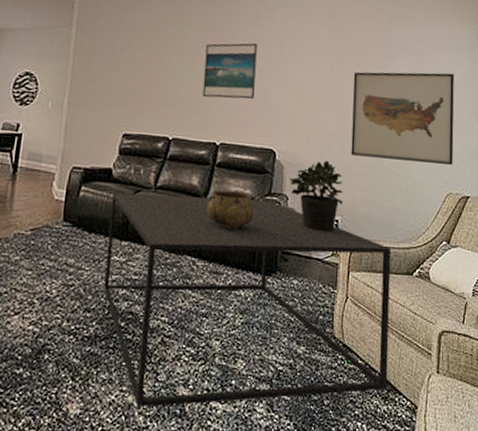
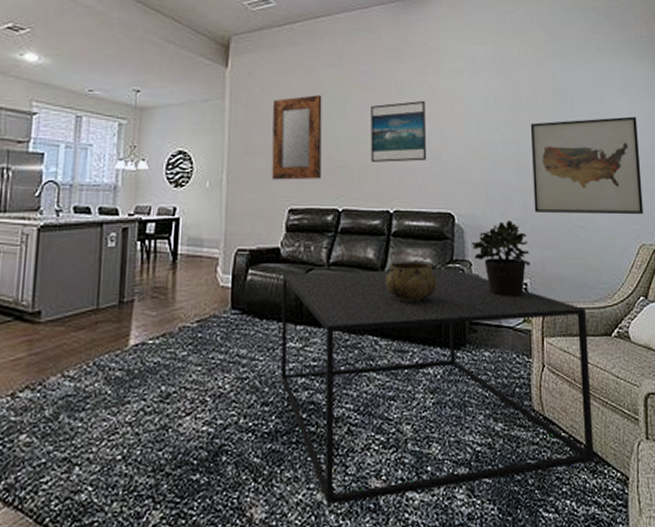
home mirror: none [109,30,162,109] -> present [271,95,322,180]

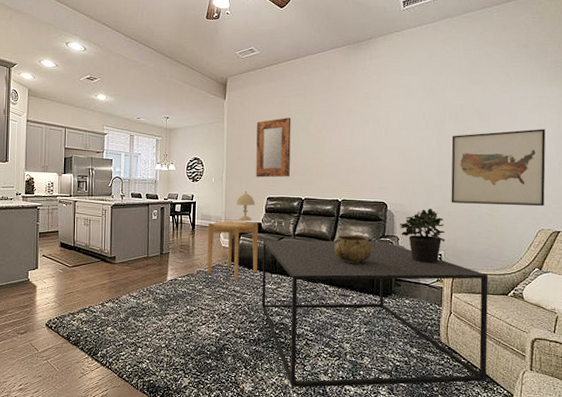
side table: none [195,245,276,339] -> present [207,220,259,281]
table lamp: none [211,201,270,248] -> present [216,191,255,222]
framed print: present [370,100,427,162] -> none [325,119,368,165]

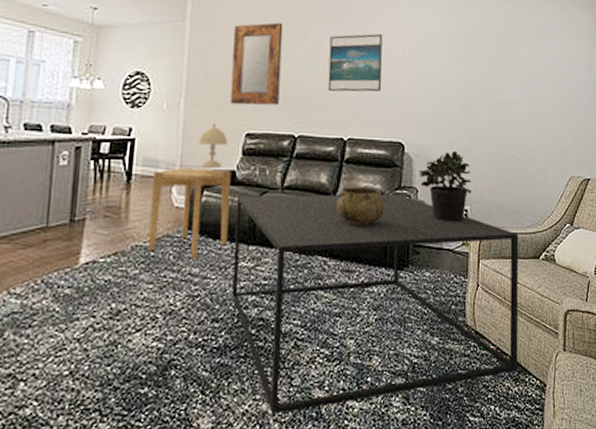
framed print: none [325,119,368,165] -> present [328,33,383,92]
wall art: present [451,129,546,207] -> none [478,58,575,150]

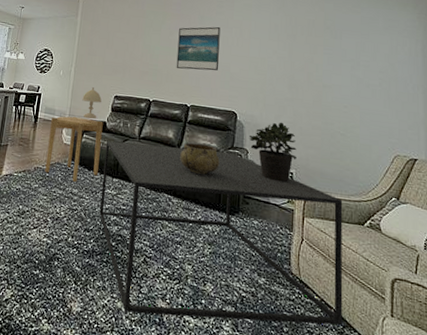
home mirror: present [230,22,283,106] -> none [104,17,145,77]

